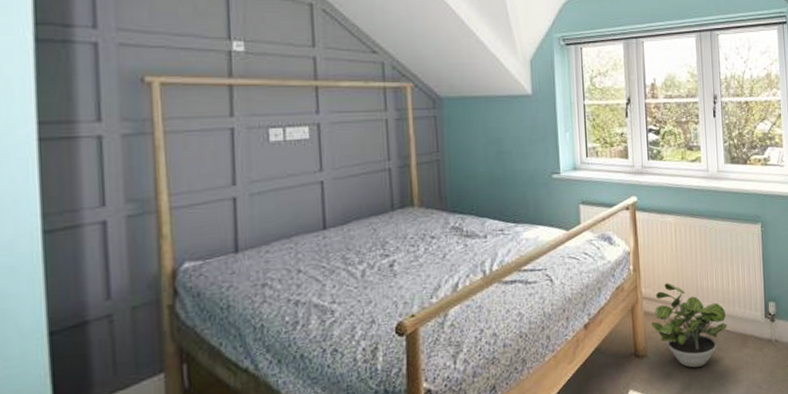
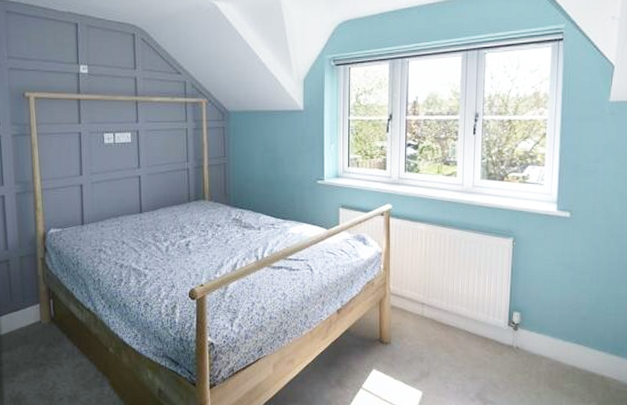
potted plant: present [651,283,727,368] -> none [397,283,469,360]

